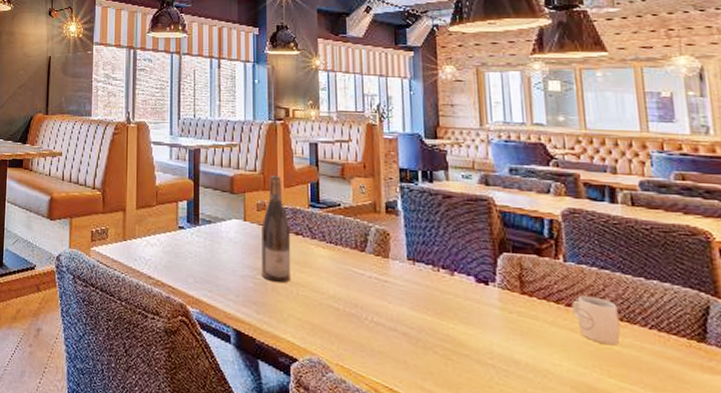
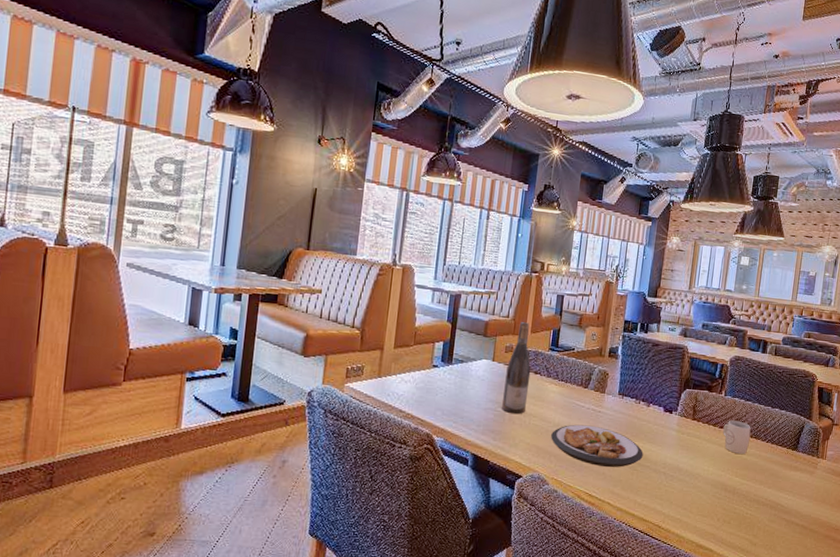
plate: none [327,296,457,355] -> present [551,424,643,467]

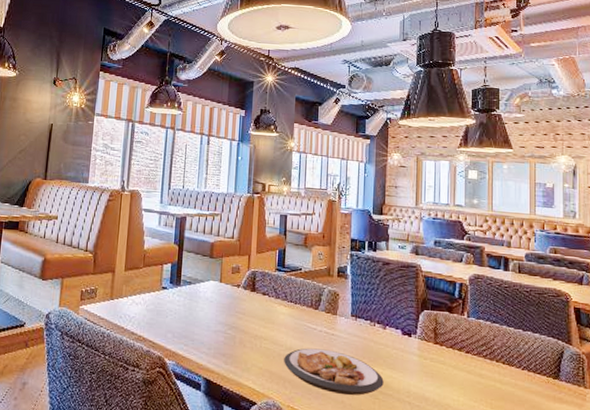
wine bottle: present [501,322,531,414] -> none [231,243,259,337]
mug: present [723,420,751,455] -> none [470,344,502,384]

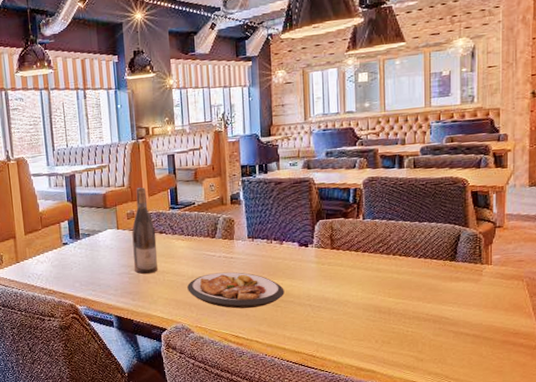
wine bottle: none [231,243,259,337] -> present [132,187,158,274]

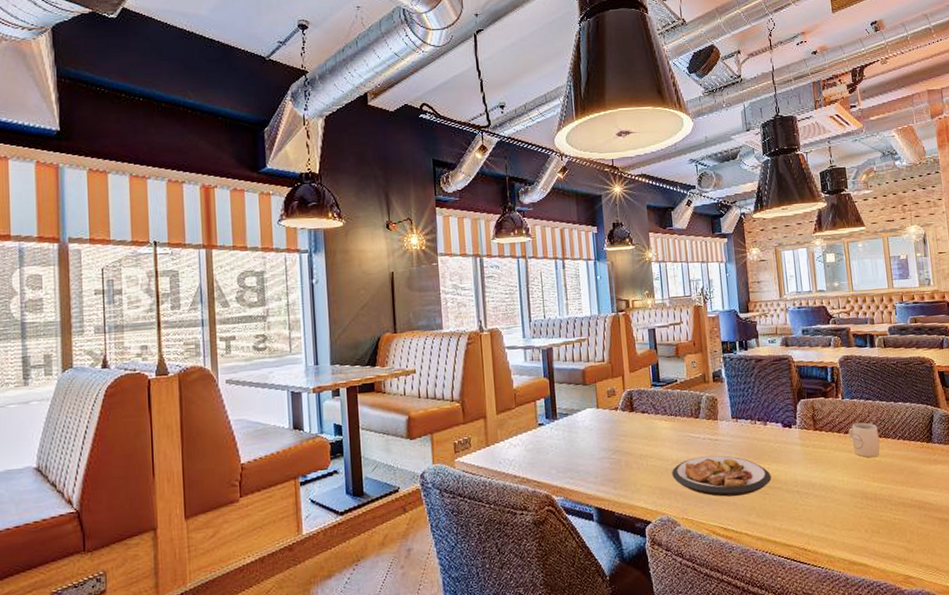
wine bottle: present [132,187,158,274] -> none [612,363,641,458]
mug: none [367,242,399,275] -> present [848,422,880,458]

